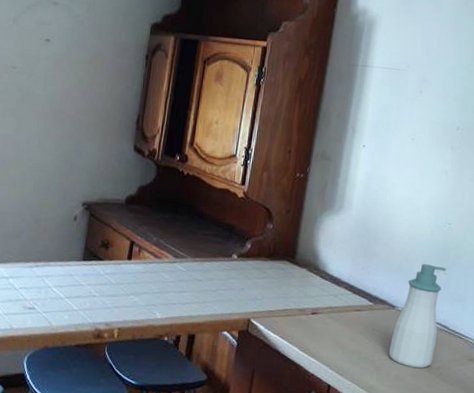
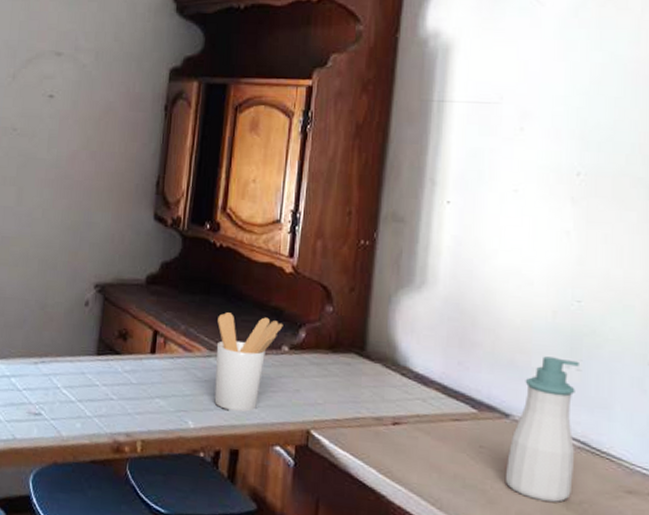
utensil holder: none [177,227,234,306] -> present [214,312,283,412]

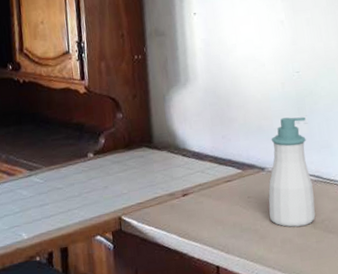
utensil holder: present [214,312,283,412] -> none [32,133,86,217]

